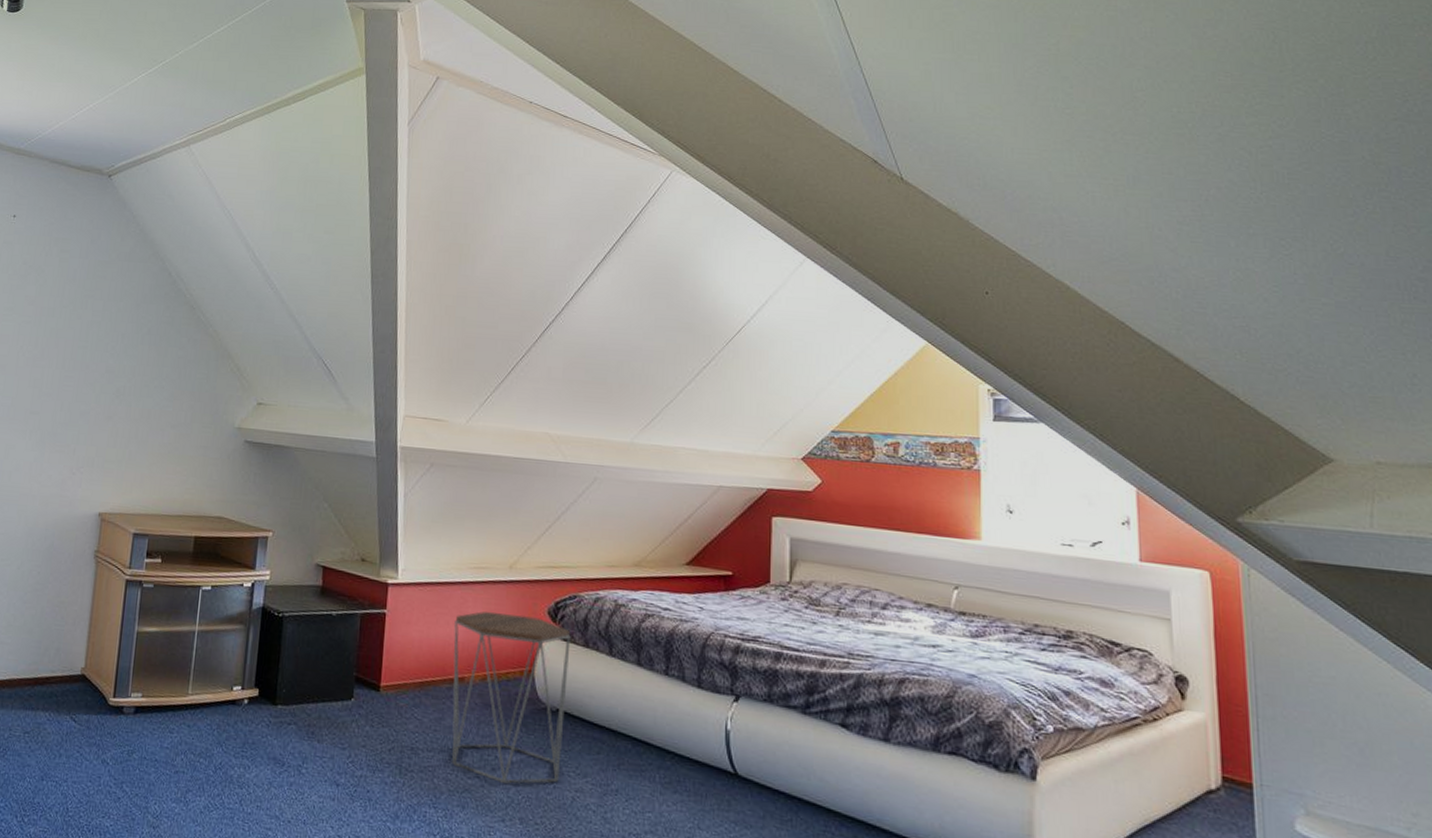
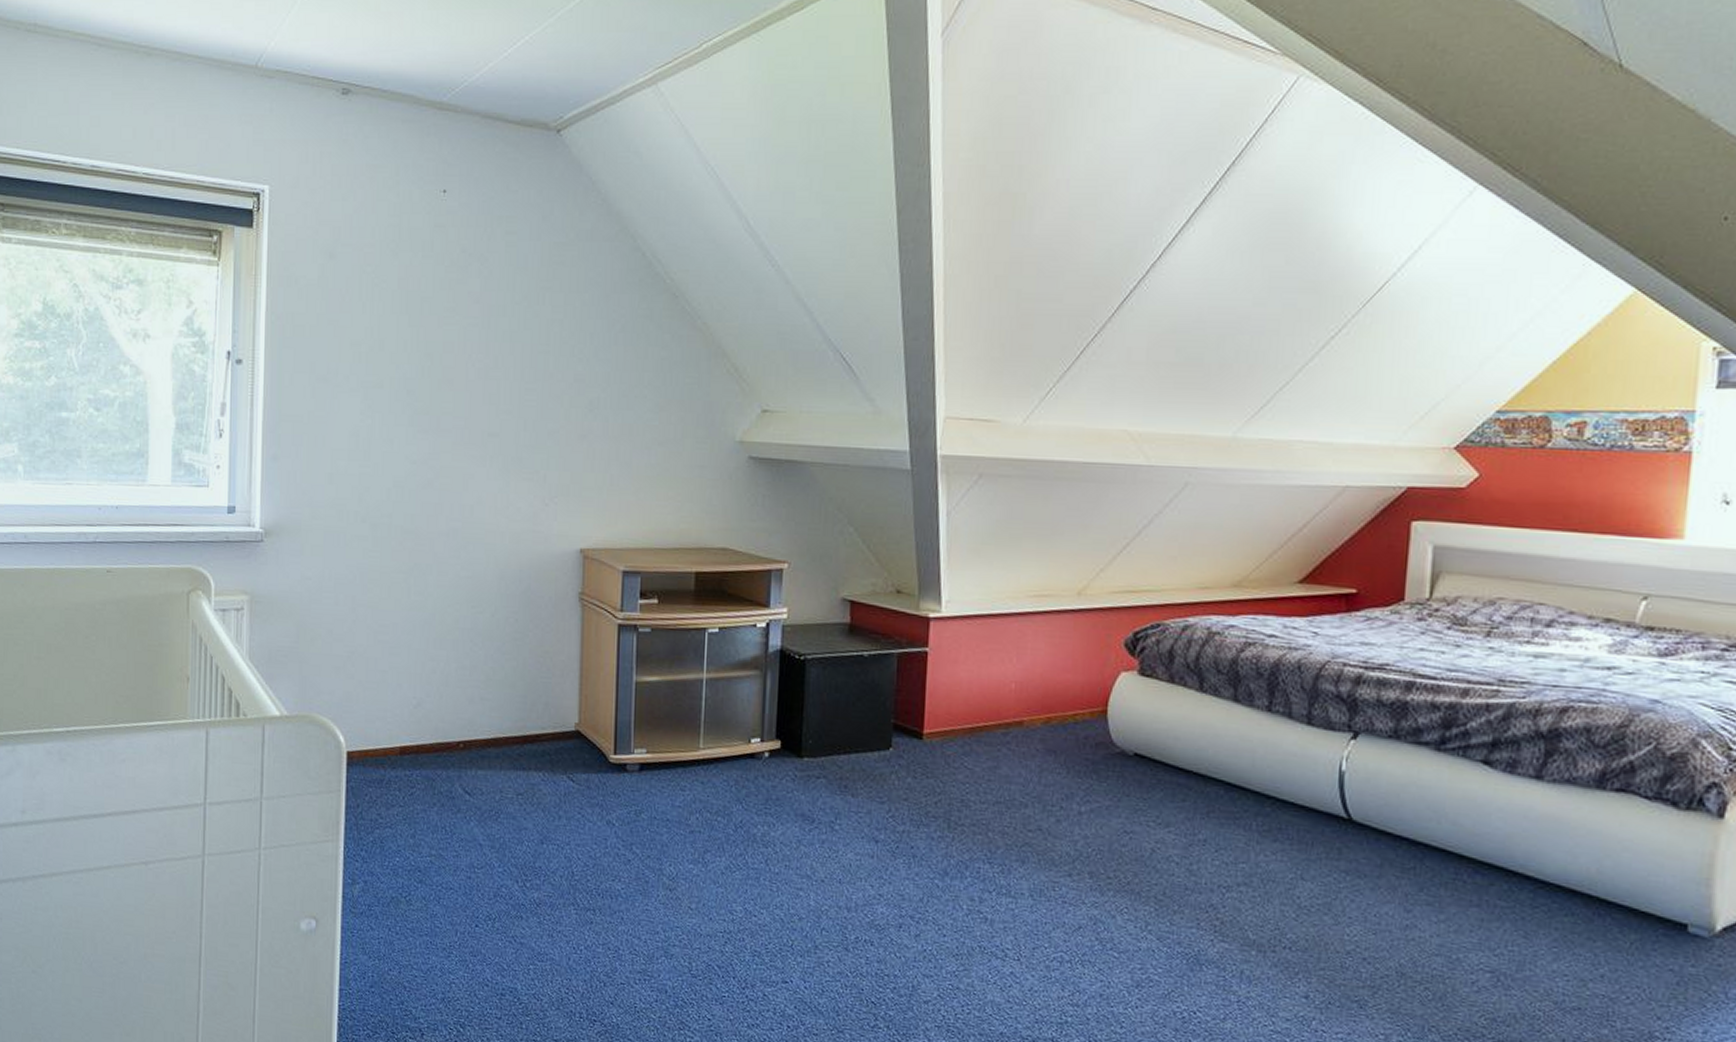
side table: present [452,611,571,784] -> none [1008,645,1153,836]

